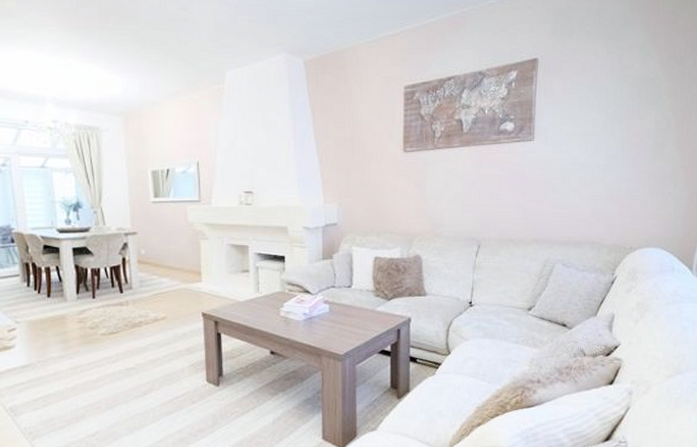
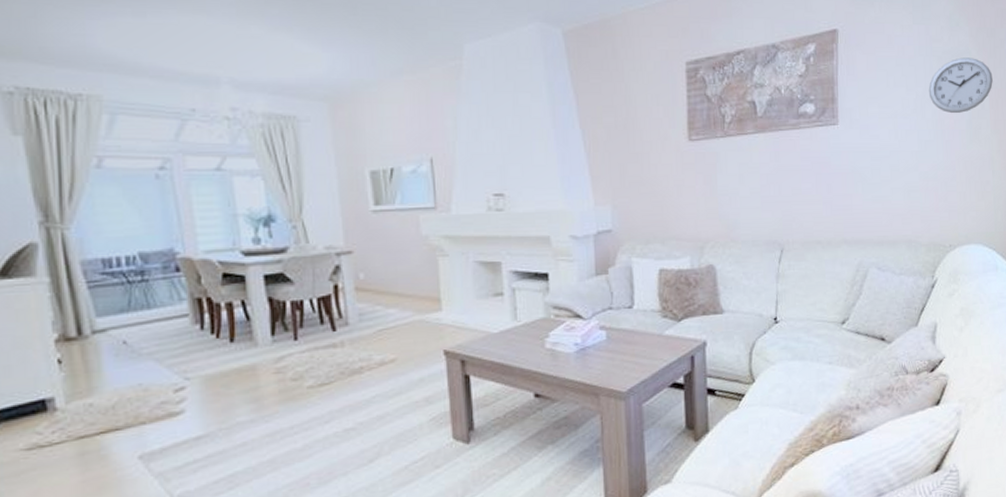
wall clock: none [618,83,680,133] -> present [928,57,993,114]

